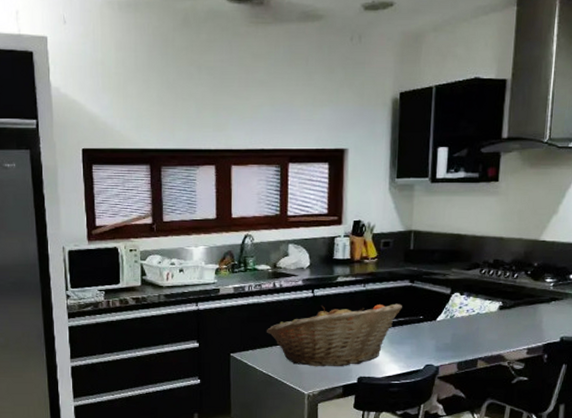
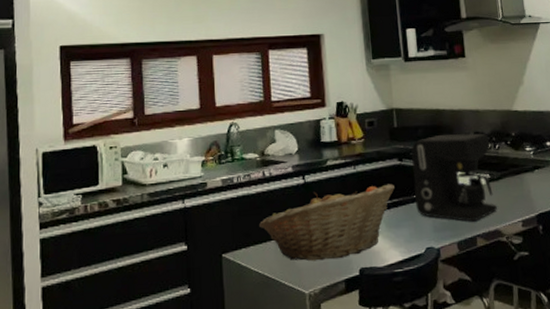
coffee maker: none [421,259,509,345] -> present [411,133,497,222]

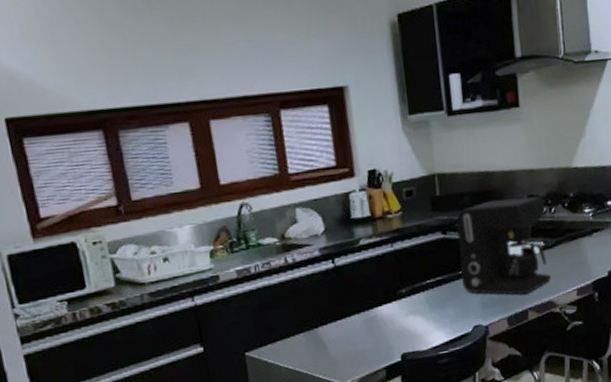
fruit basket: present [259,184,395,261] -> none [285,260,438,353]

